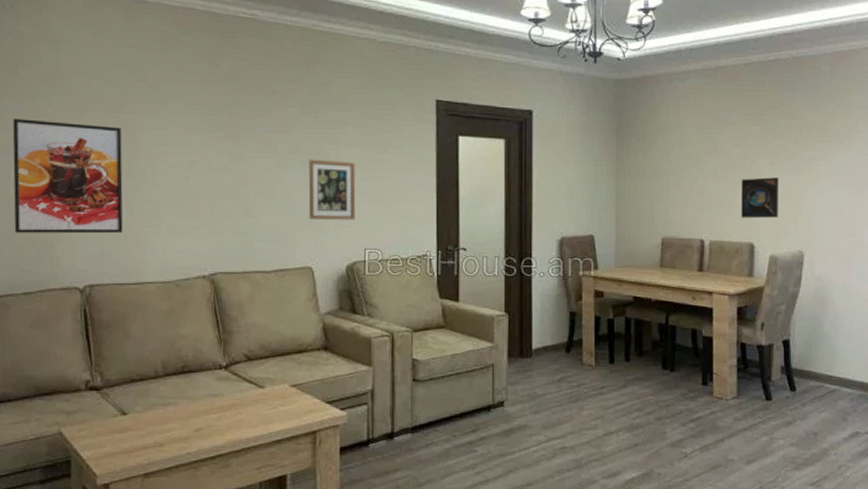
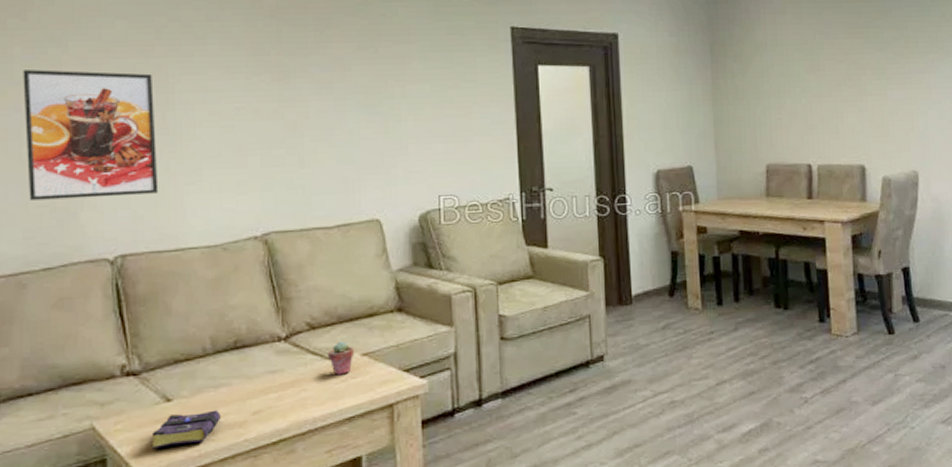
book: none [109,425,168,455] -> present [151,410,221,449]
potted succulent: none [261,372,285,403] -> present [327,341,355,376]
picture frame: present [308,159,356,220] -> none [371,98,427,166]
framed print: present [741,177,779,219] -> none [847,93,889,139]

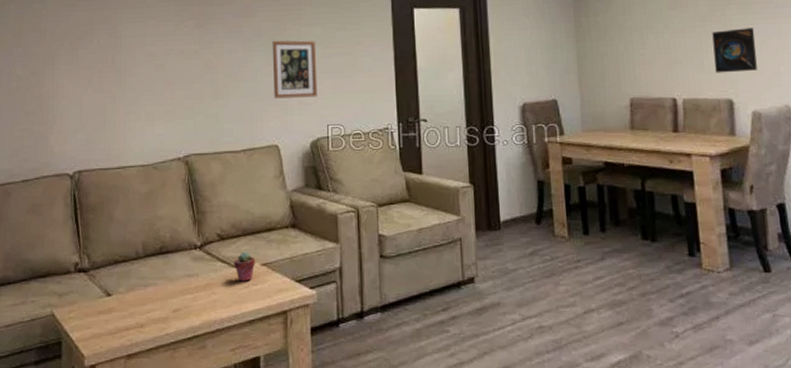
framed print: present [23,69,159,200] -> none [14,21,107,125]
book: present [151,410,221,449] -> none [95,306,148,336]
picture frame: none [371,98,427,166] -> present [272,40,318,99]
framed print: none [847,93,889,139] -> present [712,28,757,73]

